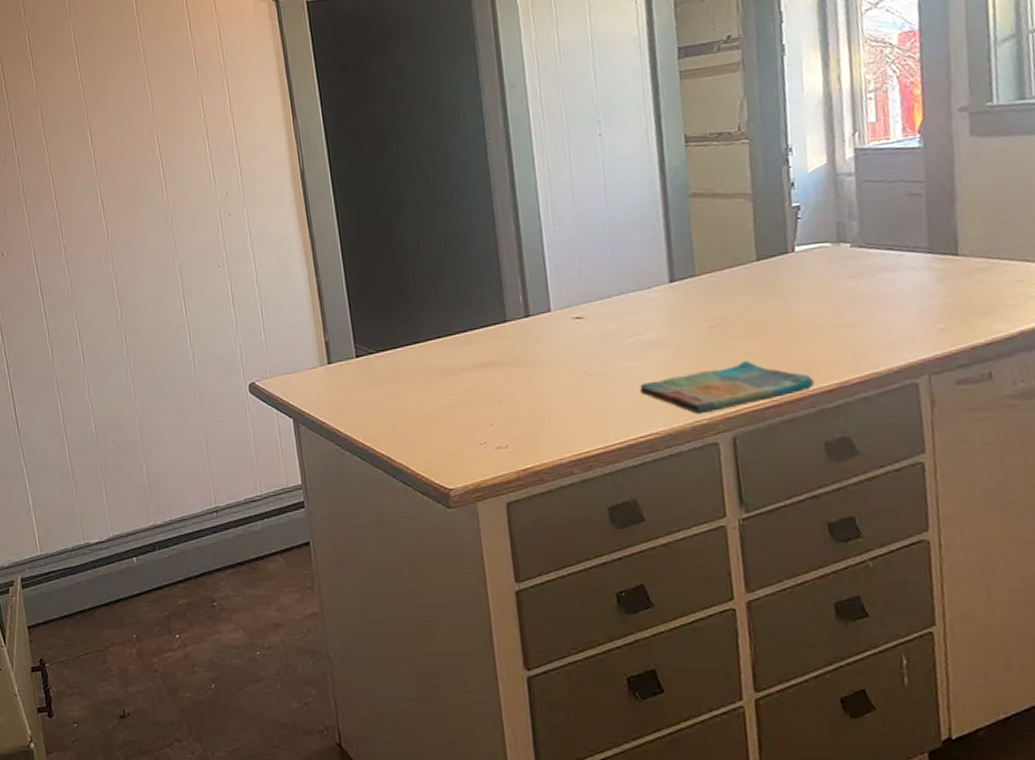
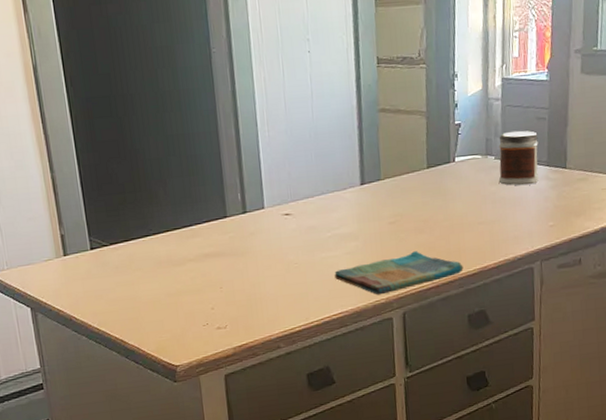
jar: none [854,210,917,279] -> present [498,131,539,186]

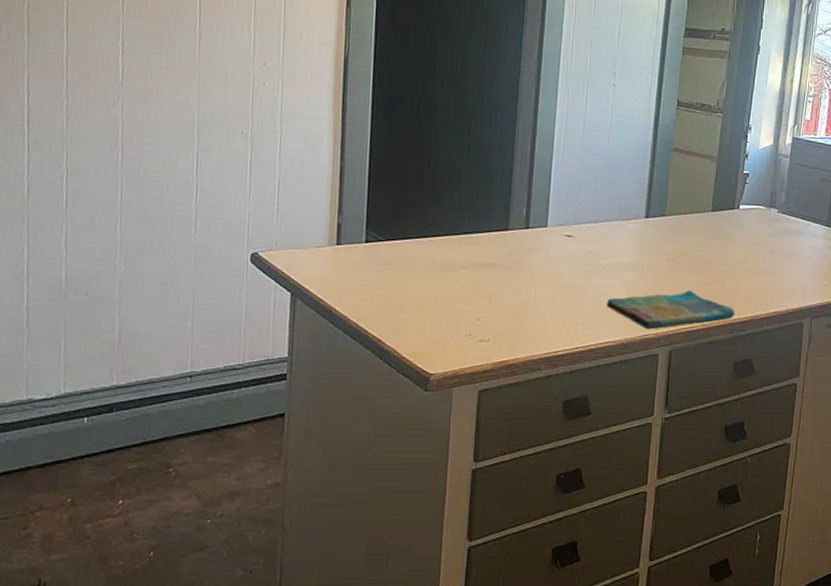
jar: present [498,131,539,186] -> none [779,188,821,242]

